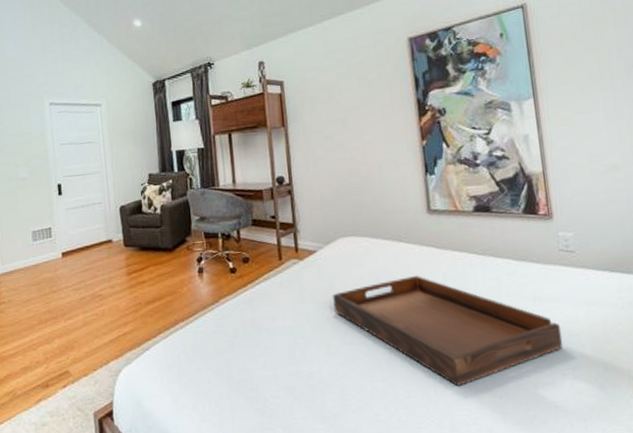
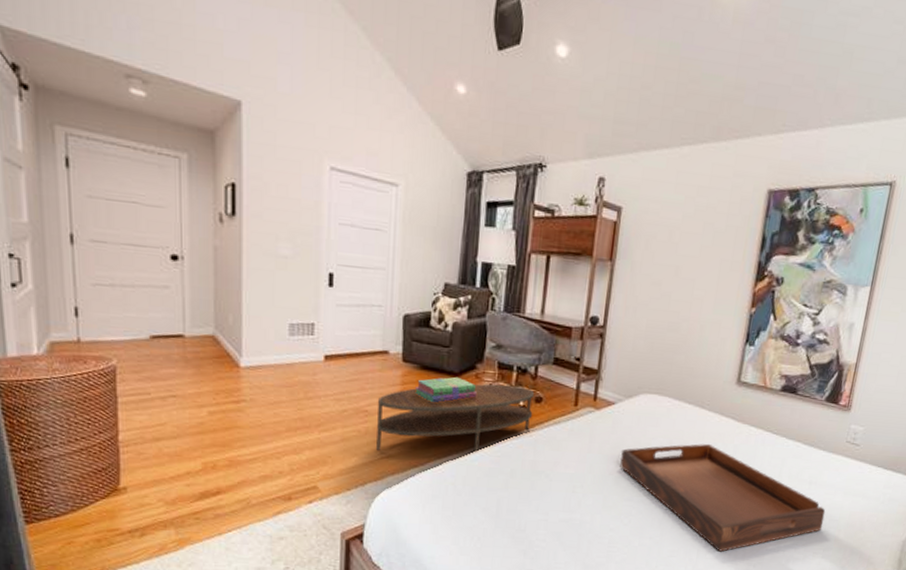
coffee table: none [108,251,243,331] -> present [376,384,535,453]
stack of books: none [138,251,192,279] -> present [415,376,478,403]

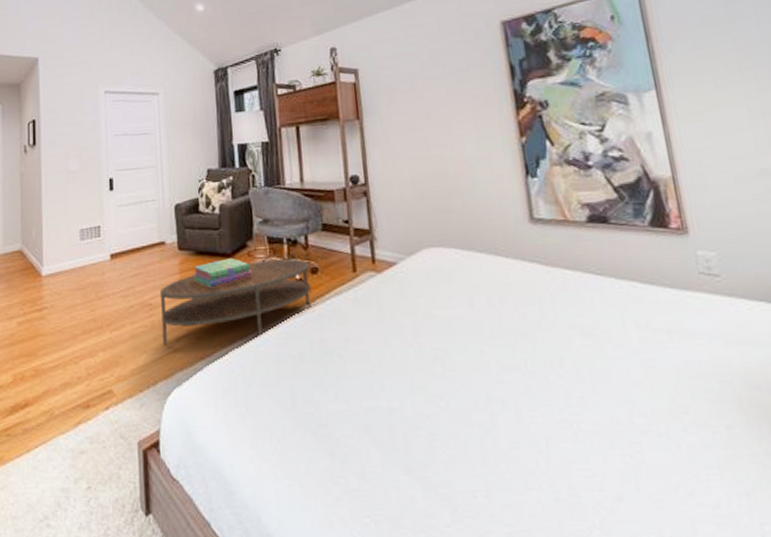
serving tray: present [620,443,826,552] -> none [417,296,712,438]

